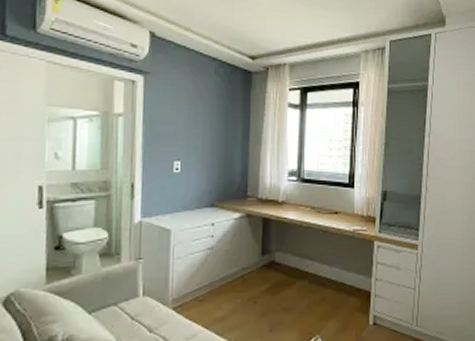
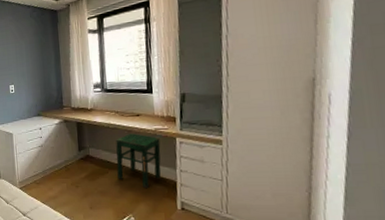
stool: none [307,233,357,302] -> present [116,132,161,189]

